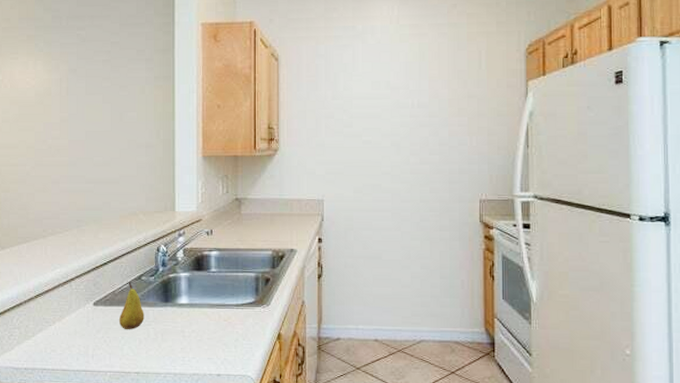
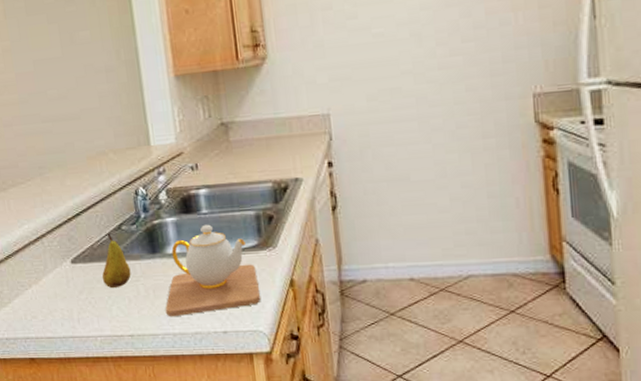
teapot: none [170,281,252,359] -> present [165,224,261,317]

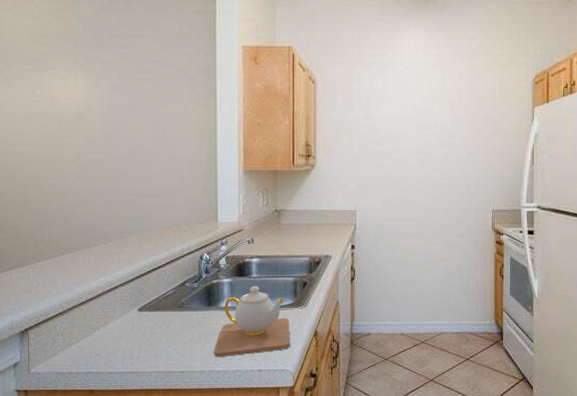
fruit: present [101,233,131,289] -> none [163,288,188,333]

